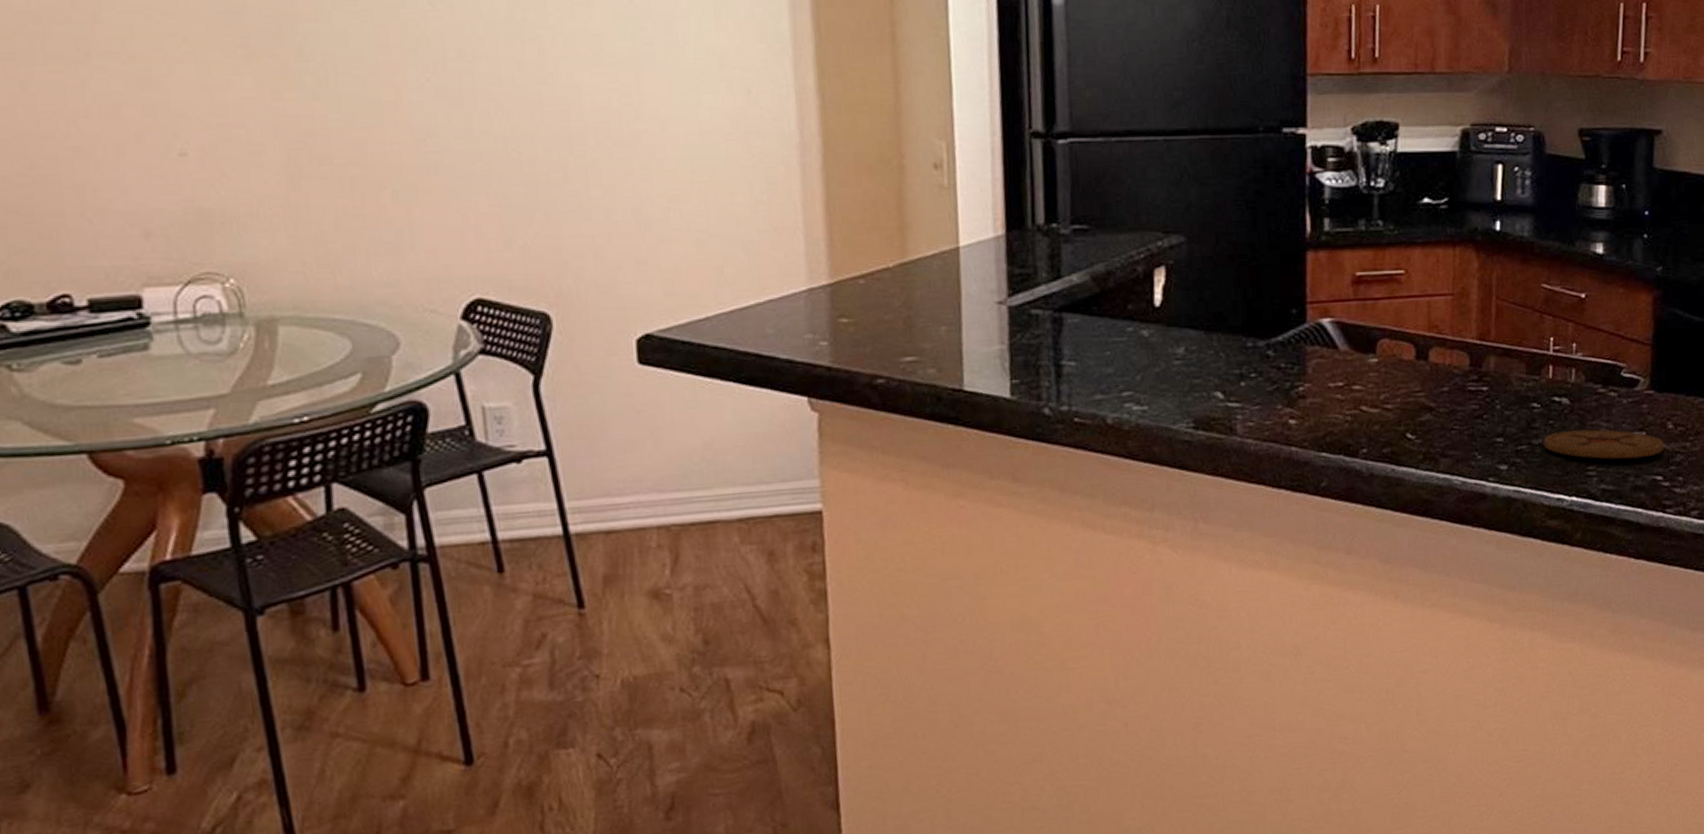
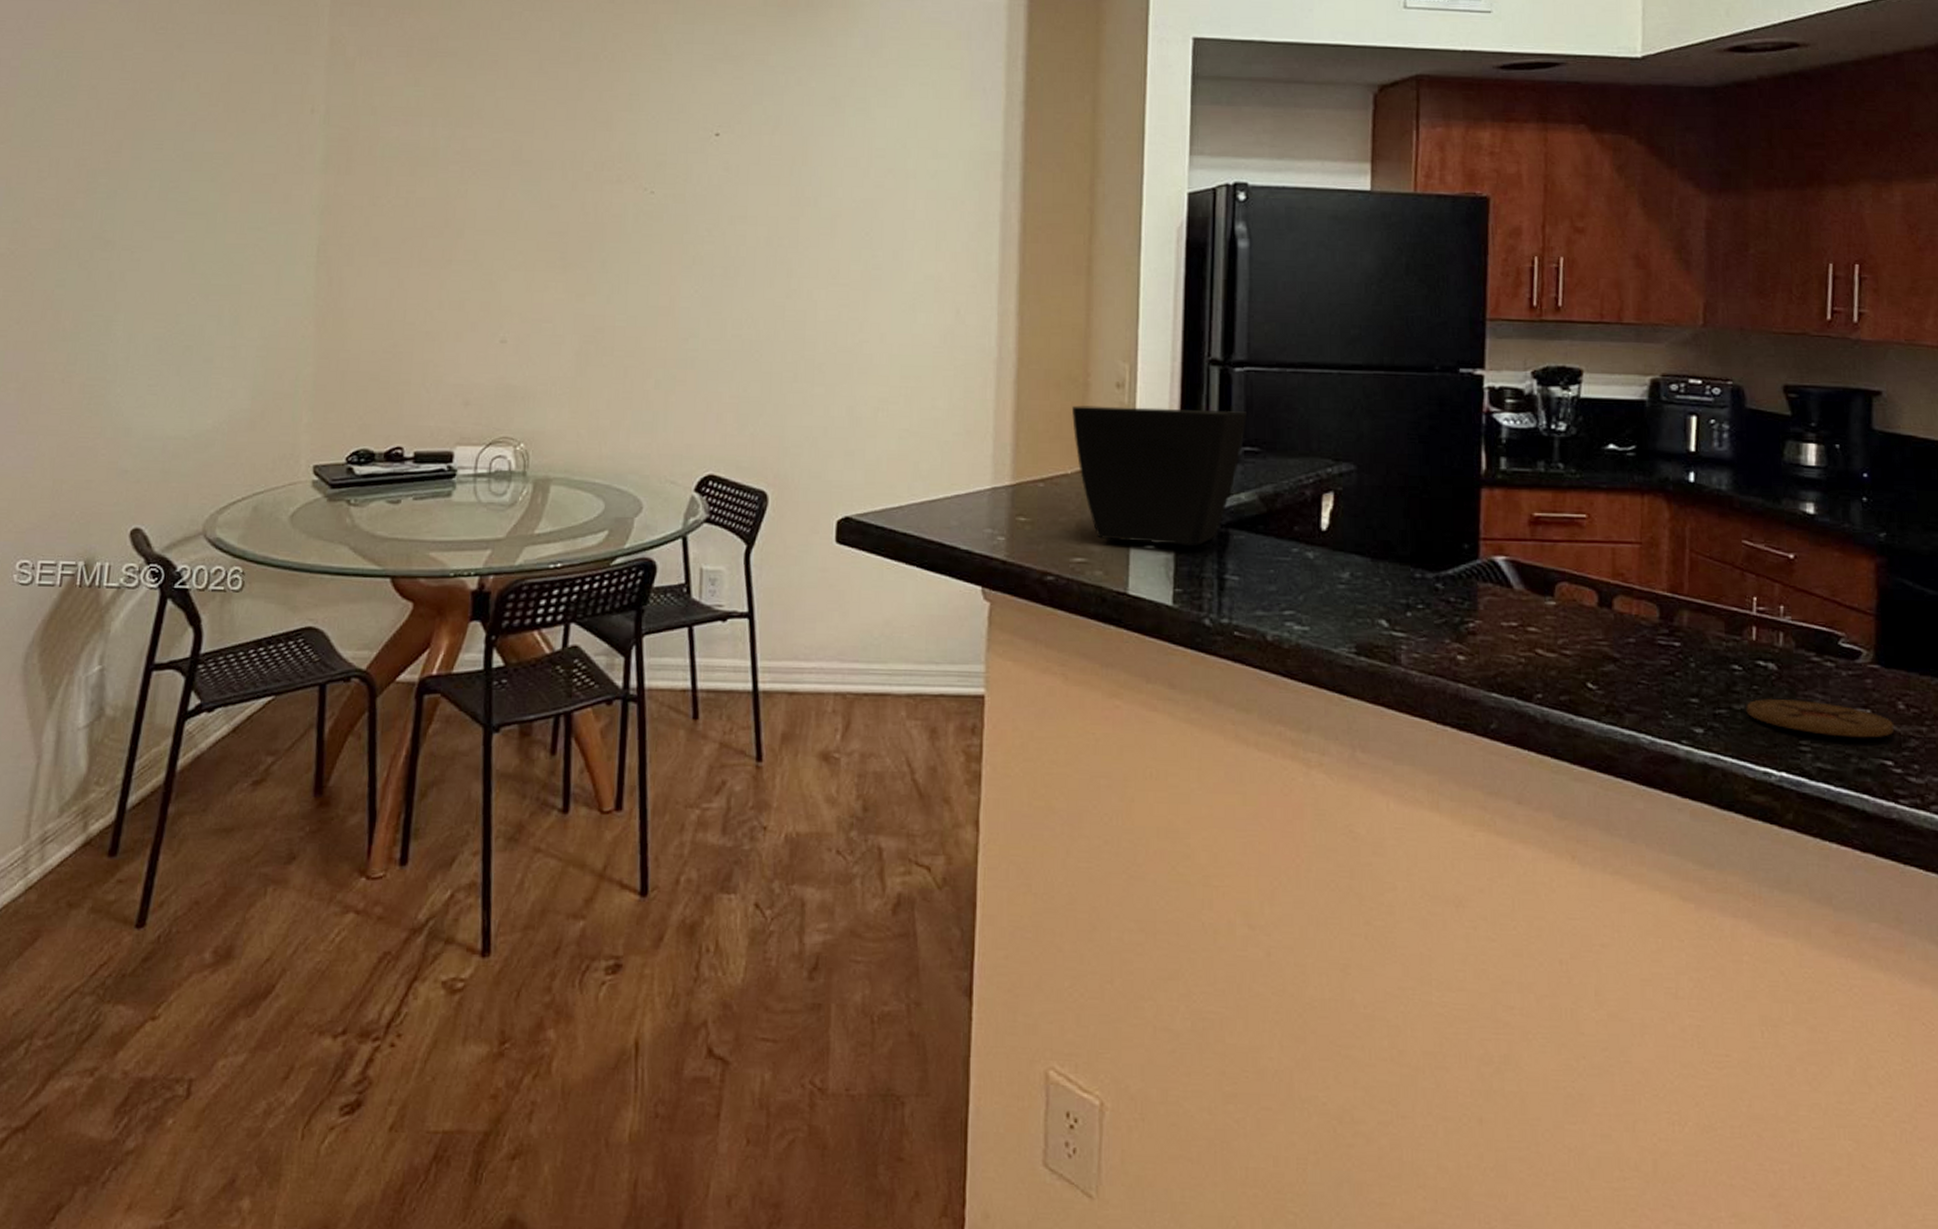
flower pot: none [888,186,1074,336] -> present [1072,405,1247,546]

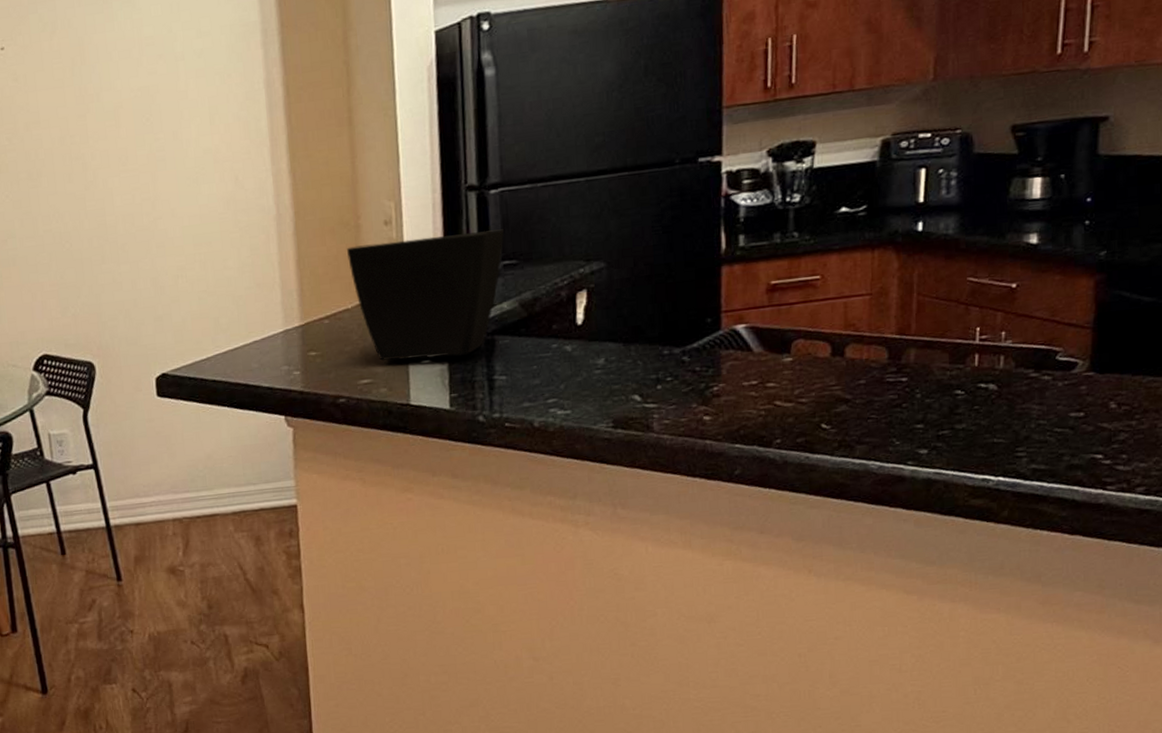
coaster: present [1746,698,1895,738] -> none [967,412,1106,441]

